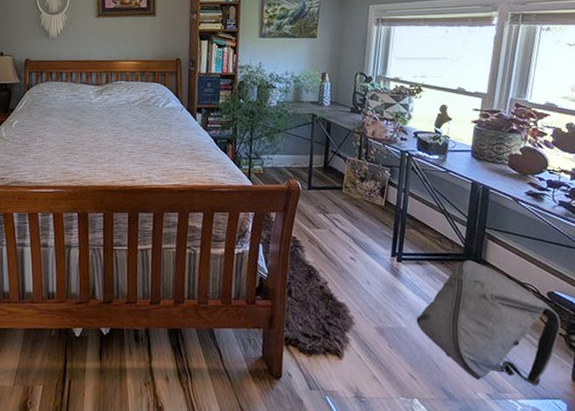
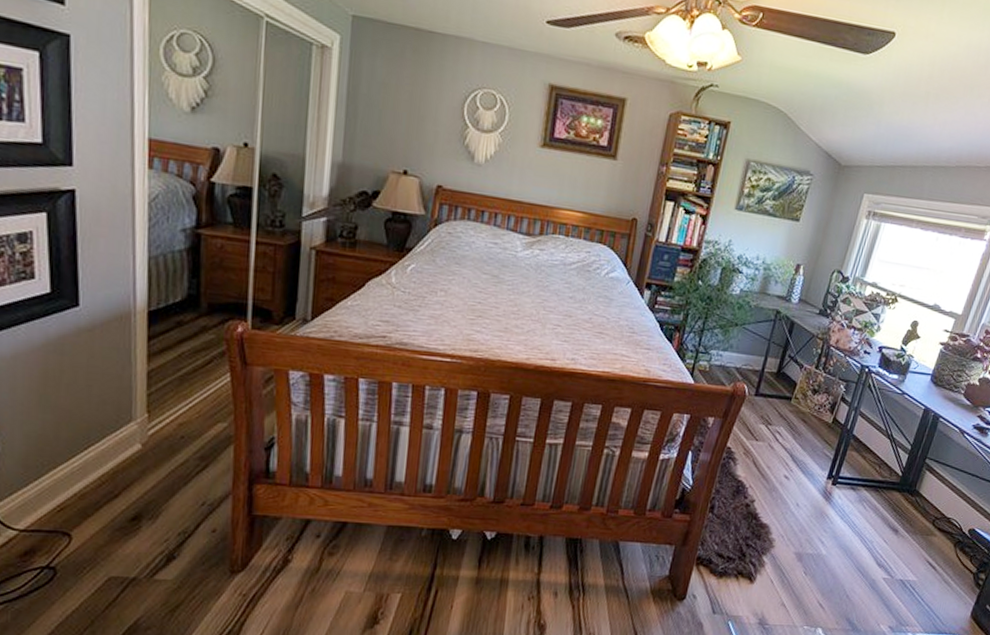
backpack: present [416,260,561,386] -> none [837,490,975,621]

